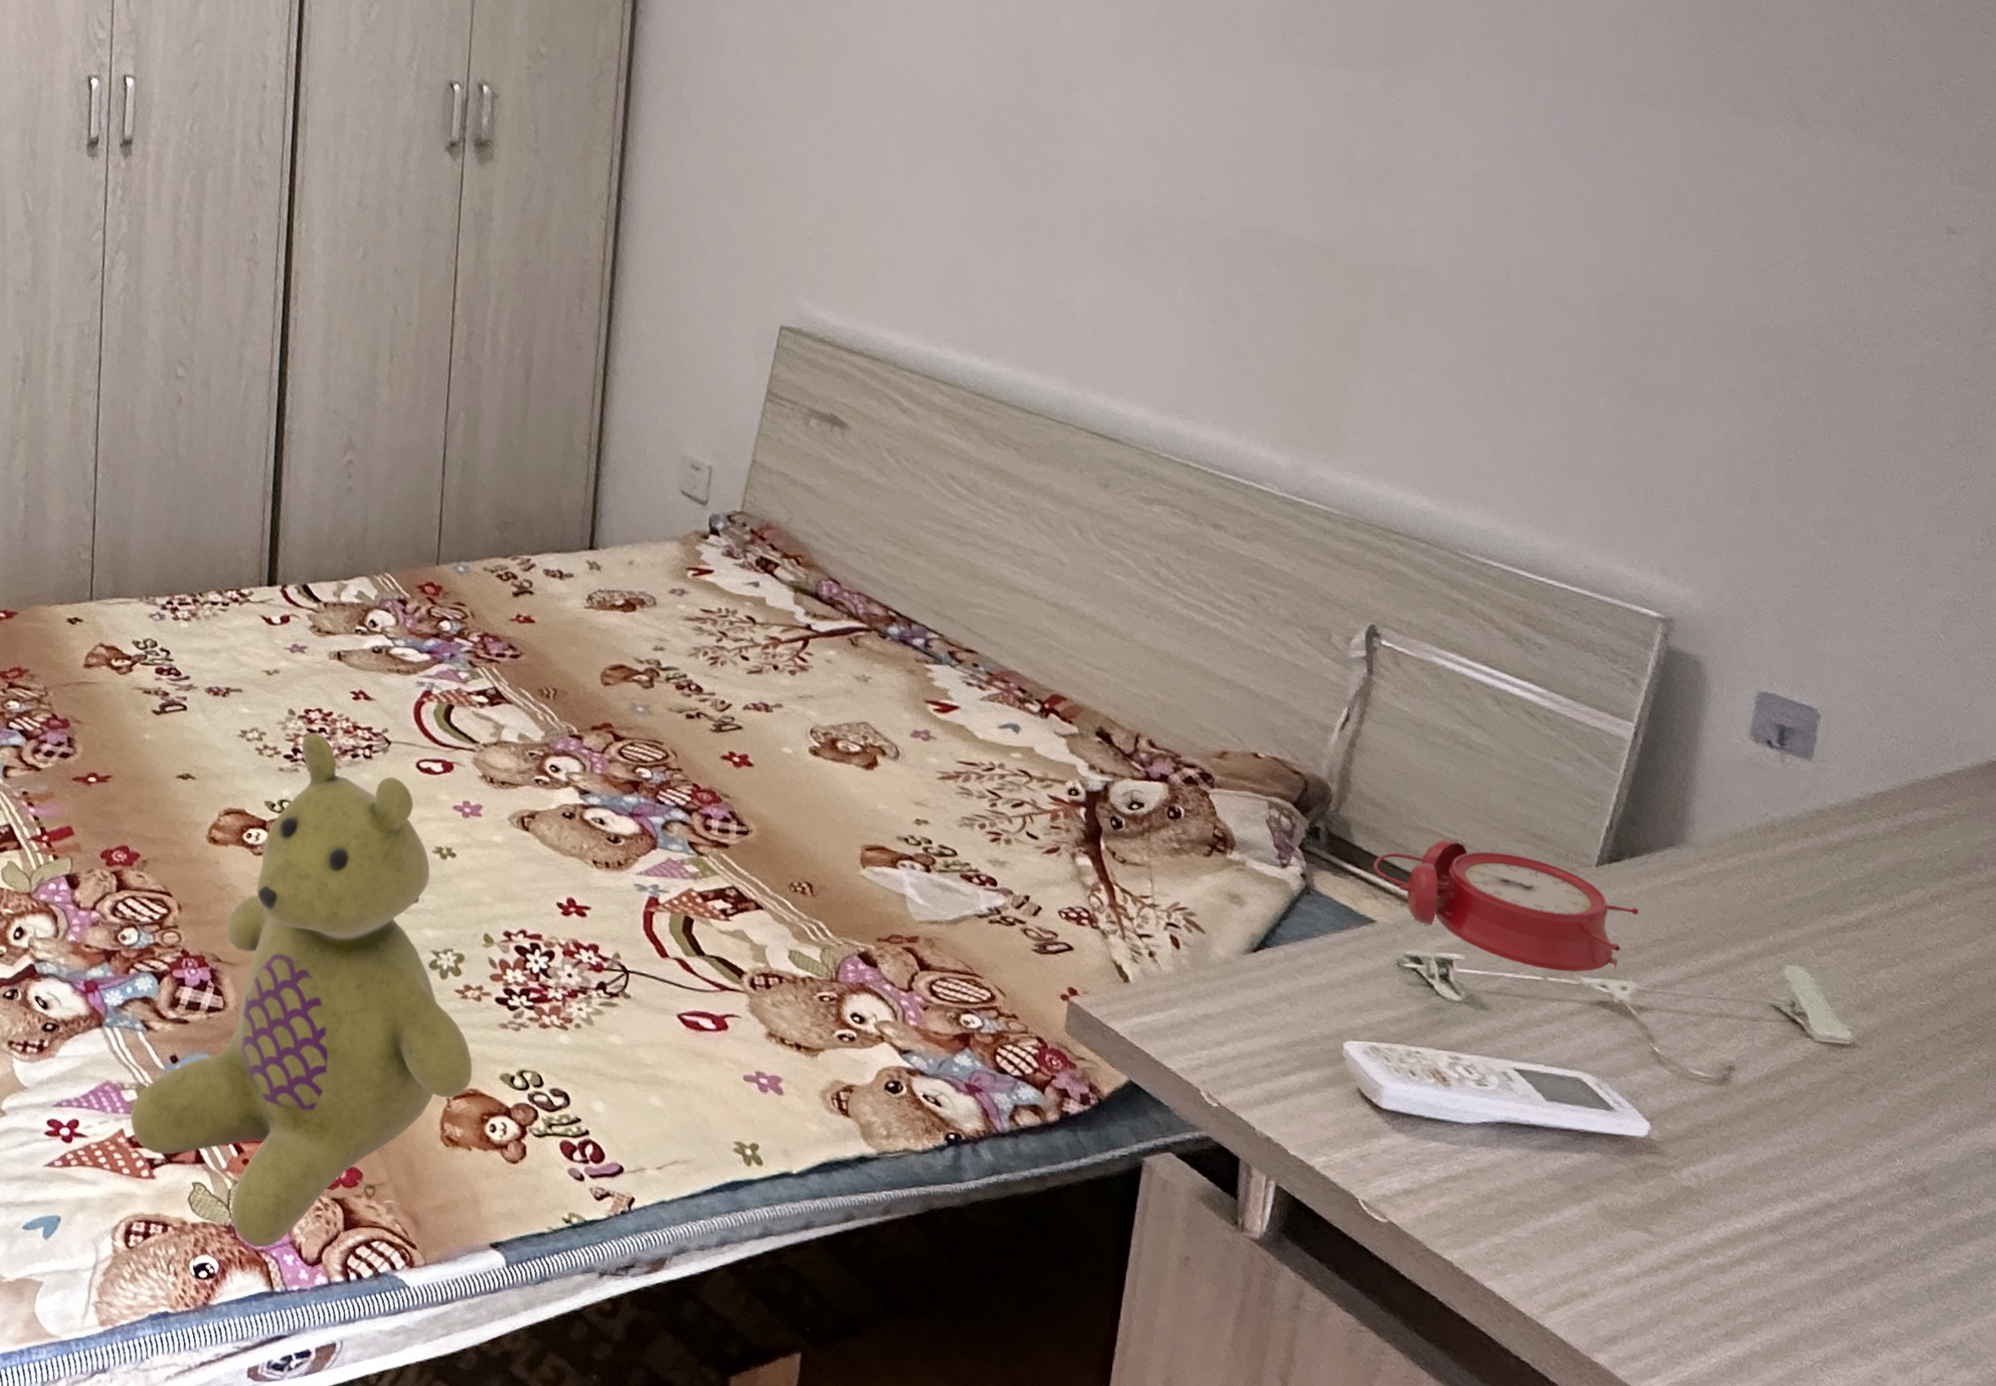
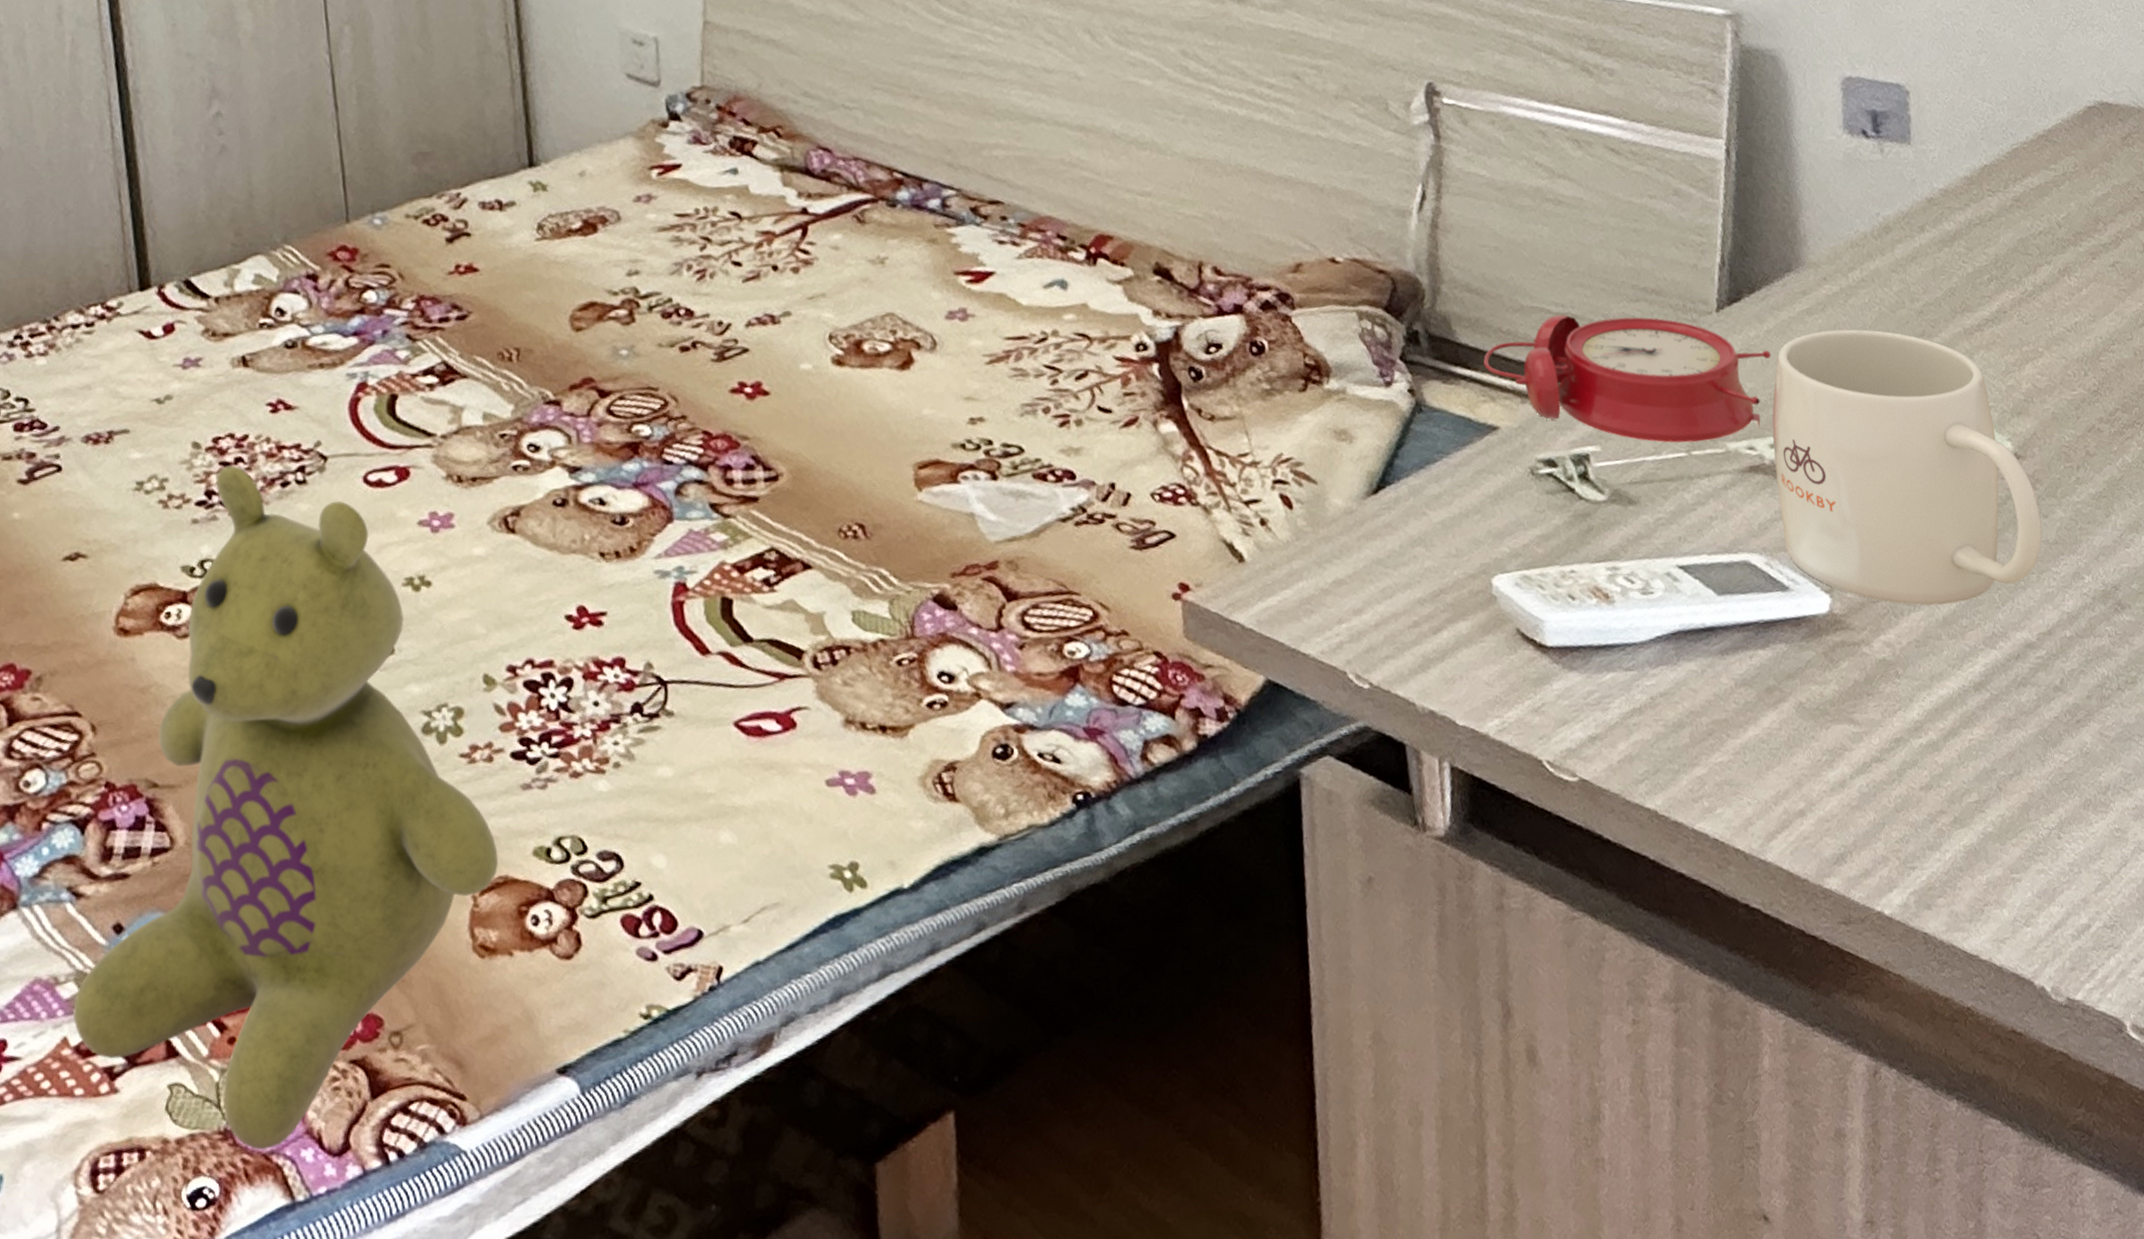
mug: none [1618,901,1866,1156] -> present [1772,329,2042,606]

